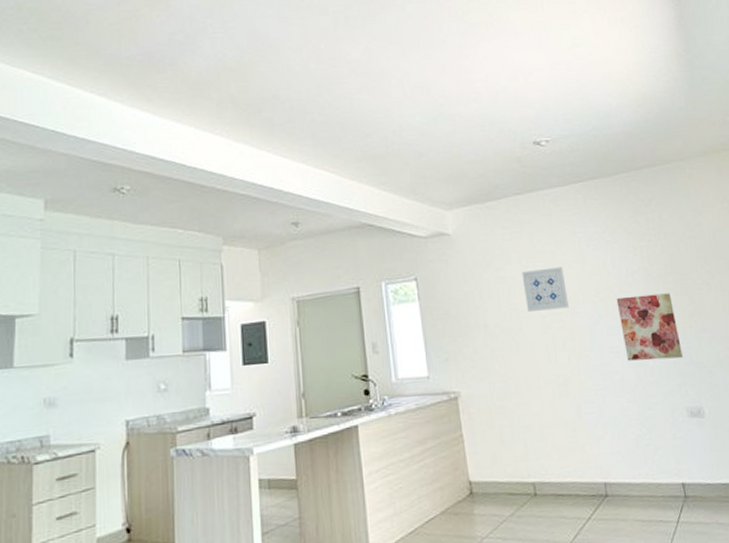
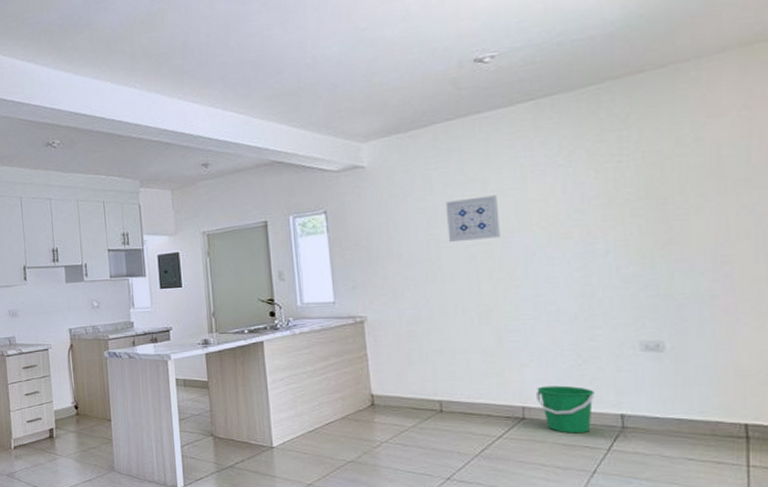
bucket: none [614,456,662,508] -> present [537,385,594,434]
wall art: present [616,293,683,361] -> none [563,220,645,292]

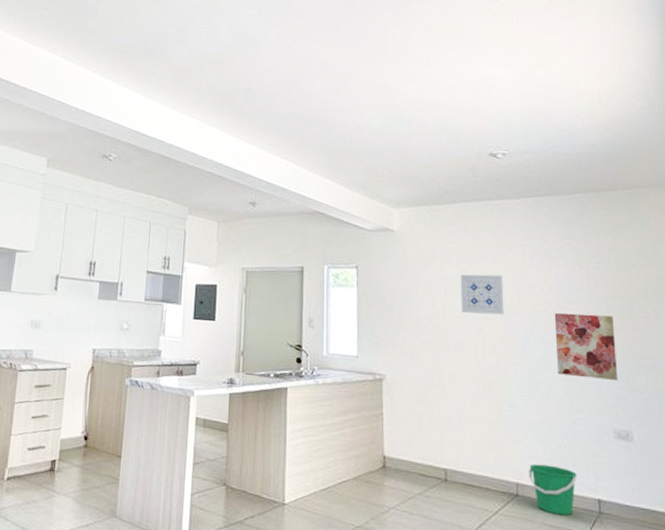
wall art: none [563,220,645,292] -> present [554,312,618,380]

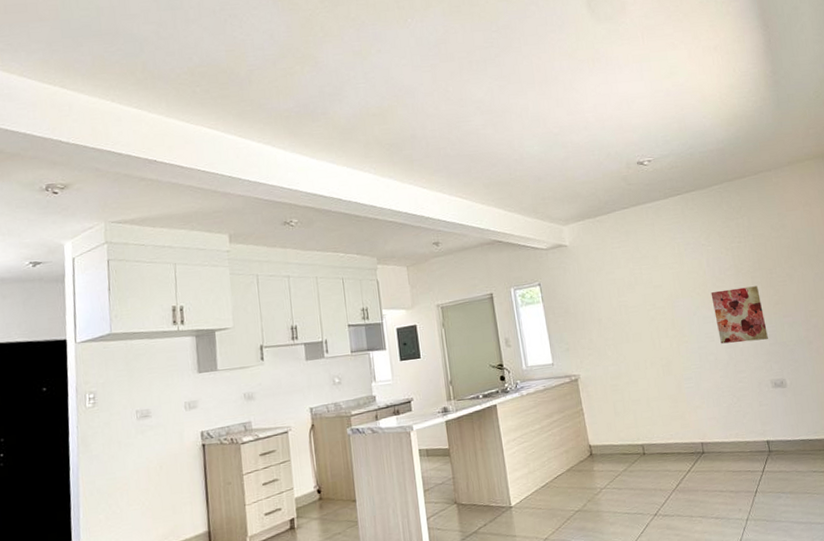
wall art: present [460,274,504,315] -> none [629,268,670,307]
bucket: present [529,464,577,516] -> none [709,421,749,462]

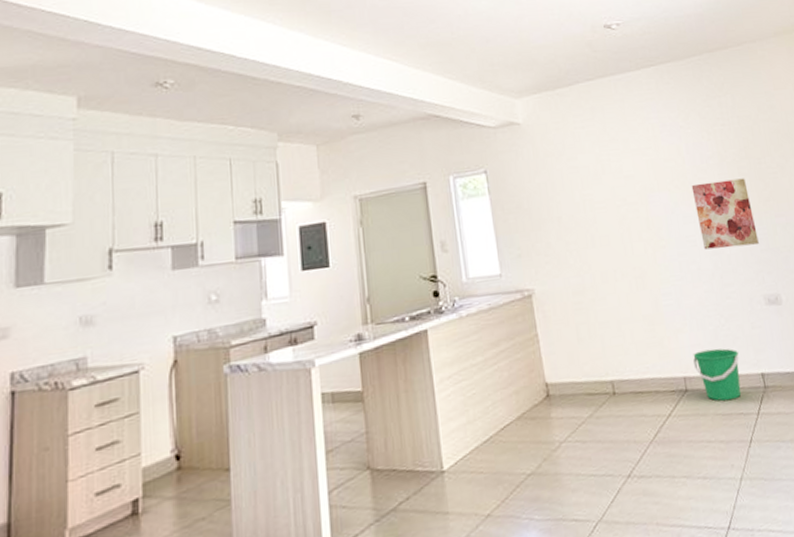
bucket: none [709,421,749,462] -> present [693,348,742,402]

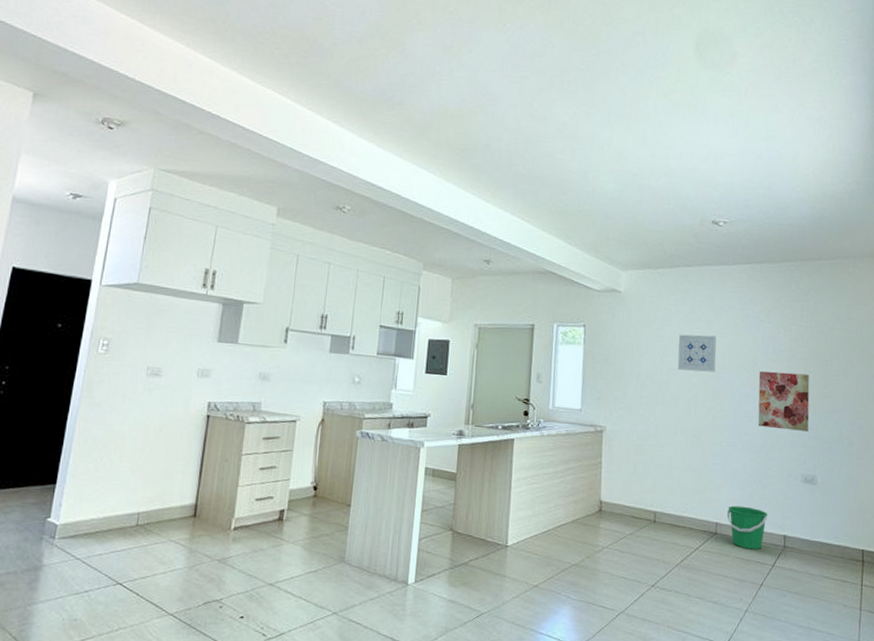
wall art: none [595,154,644,202] -> present [677,334,717,373]

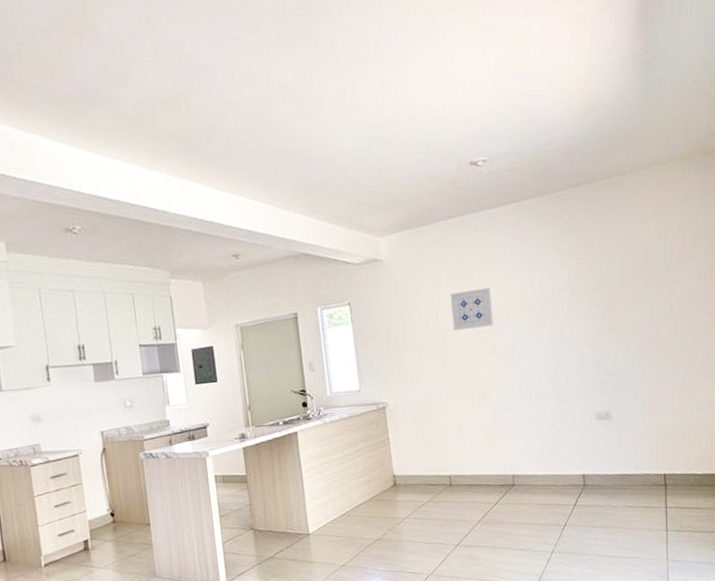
bucket: present [727,505,768,550] -> none [523,453,564,495]
wall art: present [758,371,810,431] -> none [540,309,598,372]

